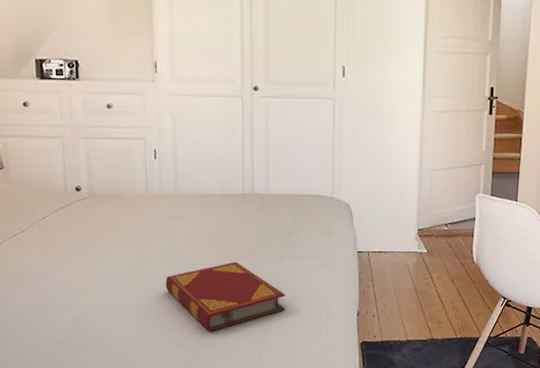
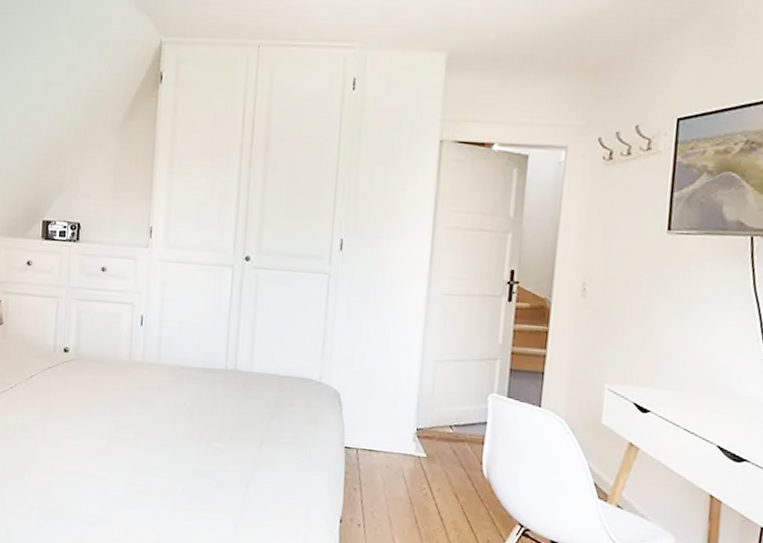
hardback book: present [165,261,285,332] -> none [138,442,261,518]

